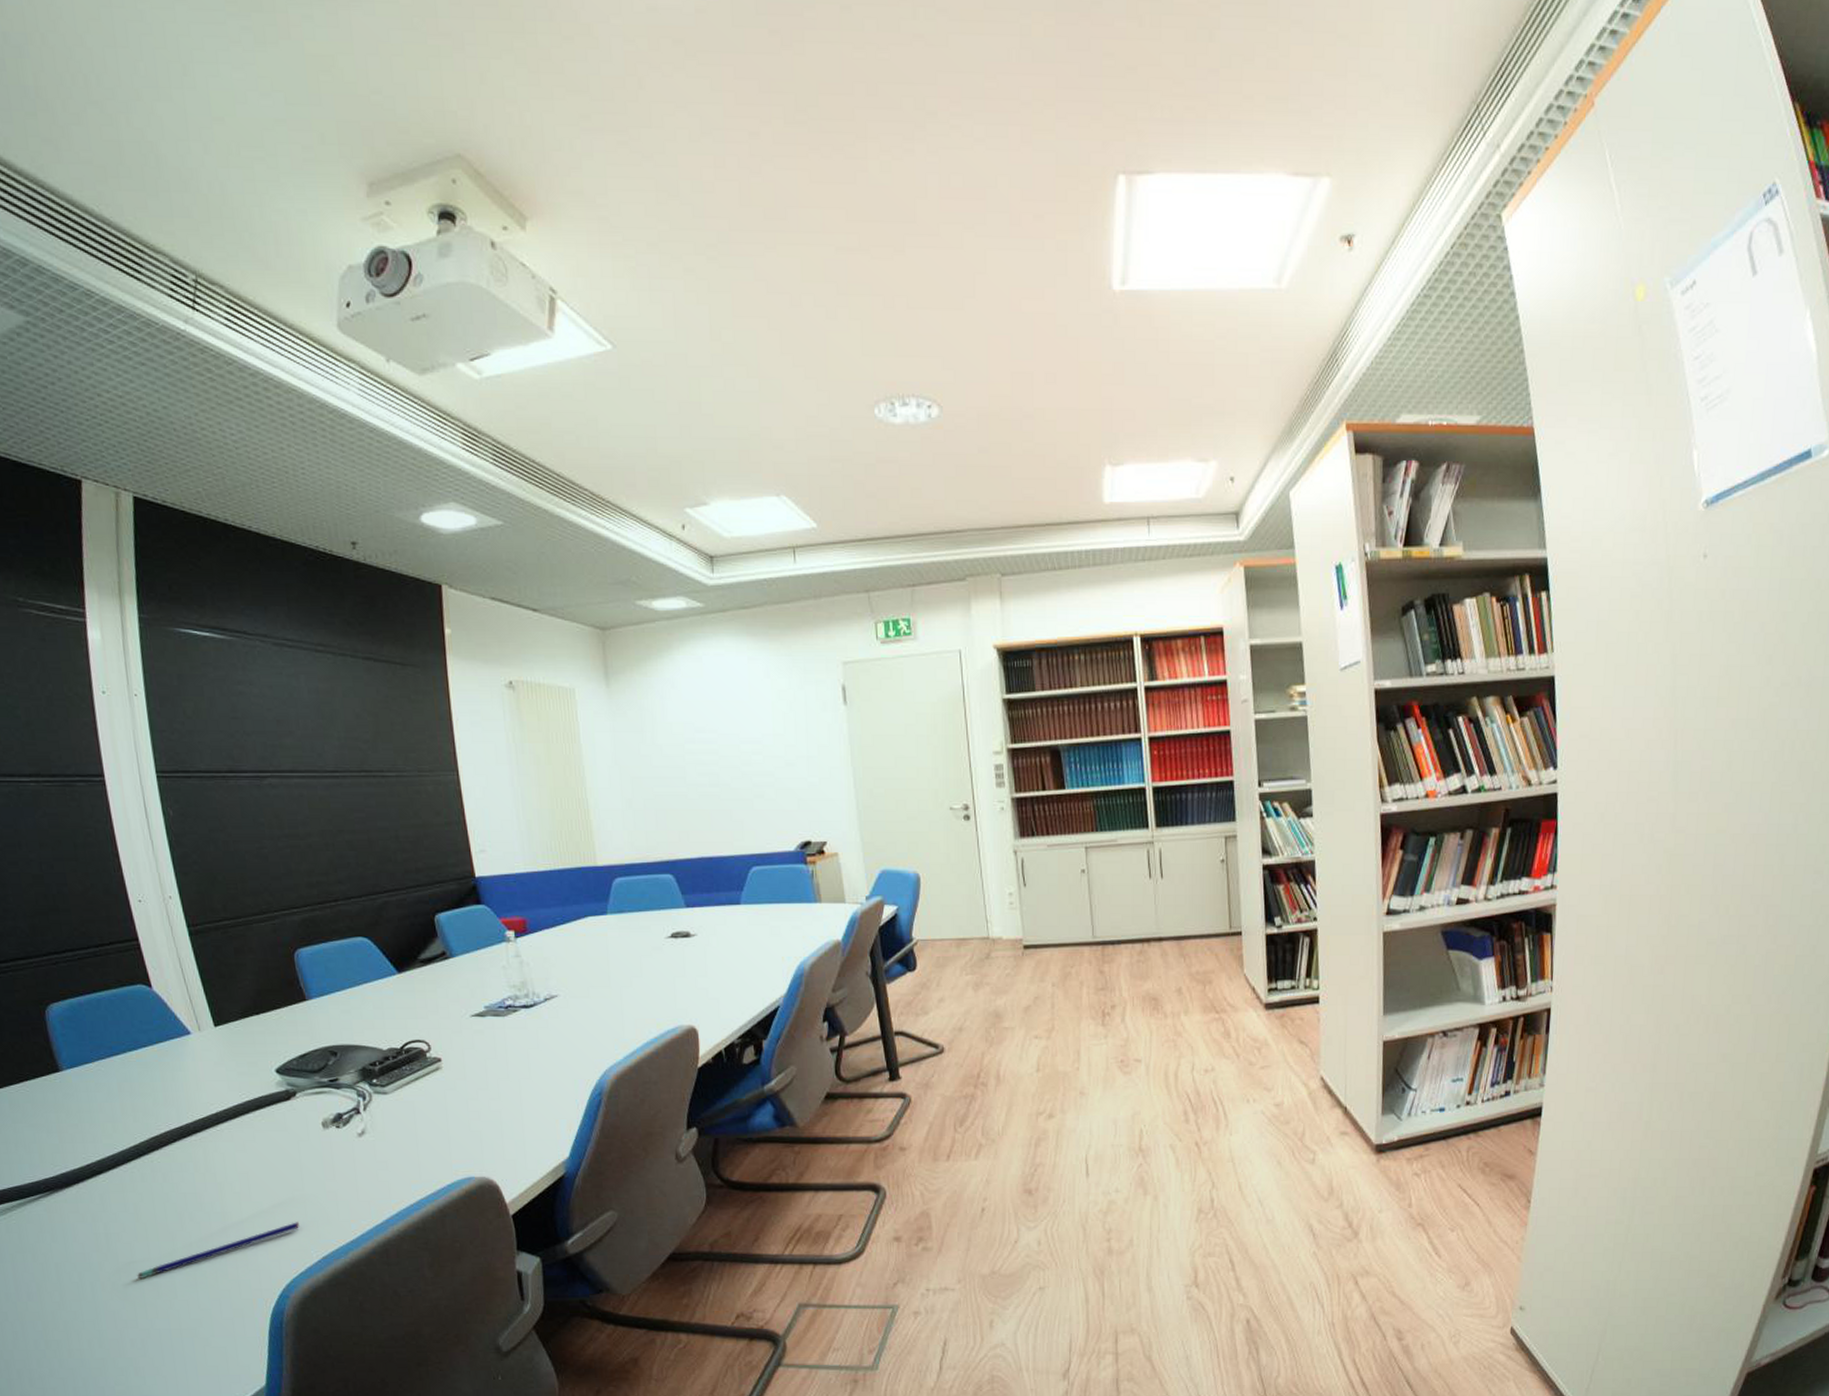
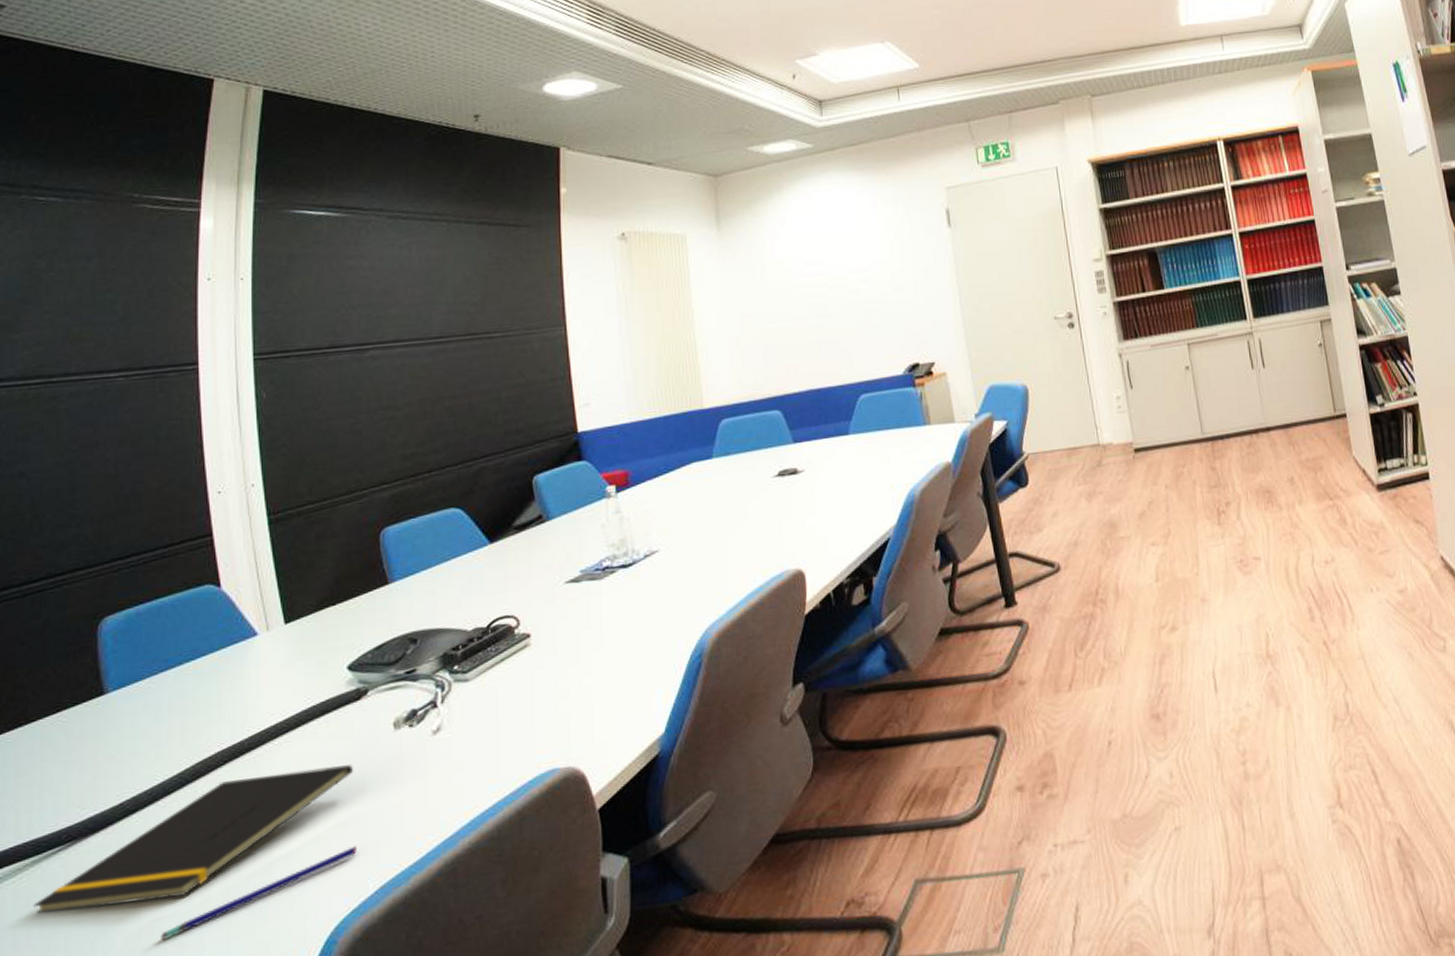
notepad: none [25,1153,290,1247] -> present [33,765,354,914]

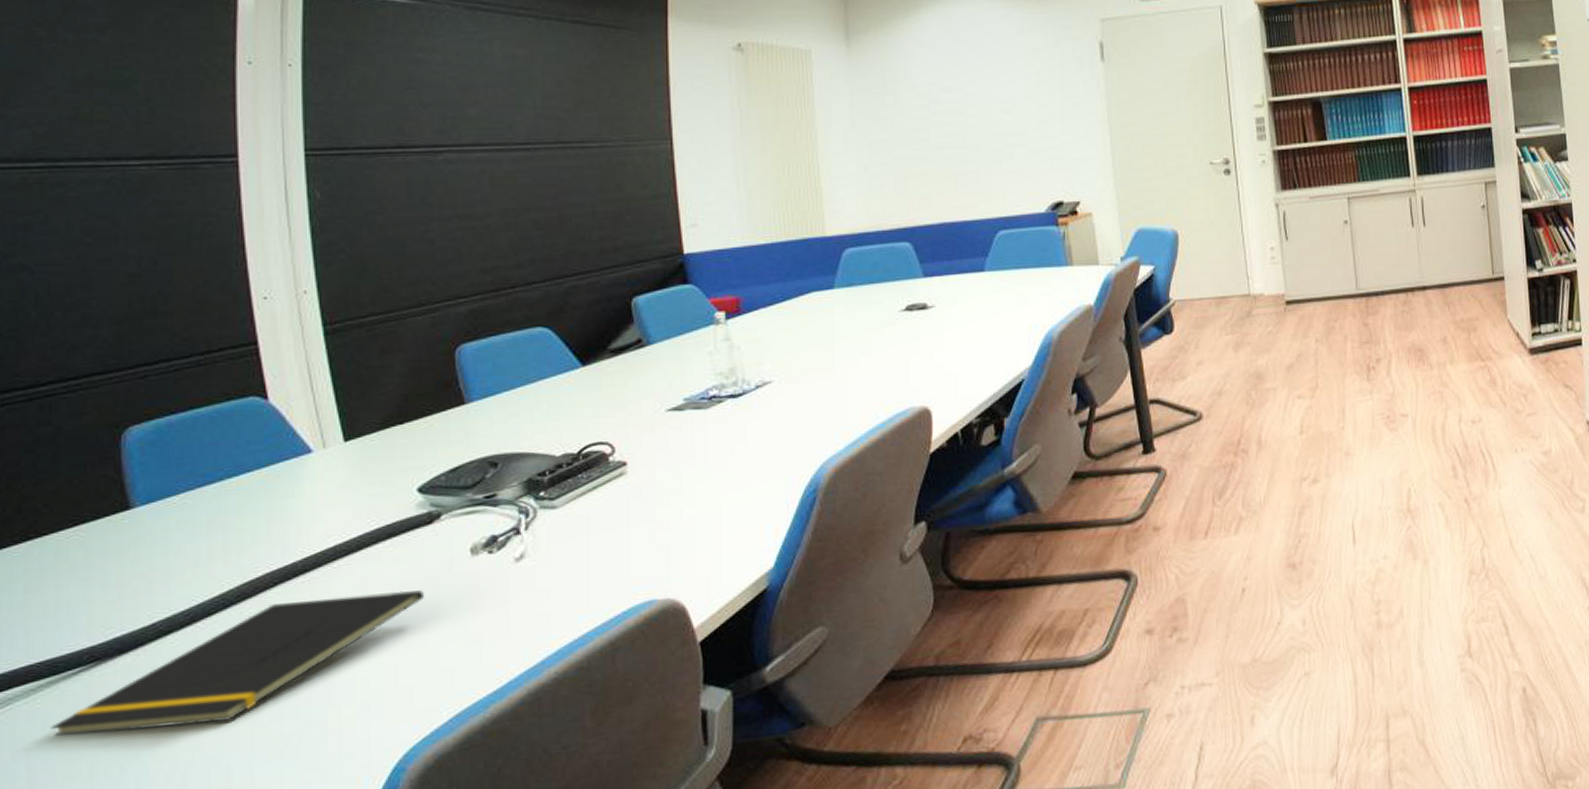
pen: present [160,846,358,940] -> none [202,673,430,765]

